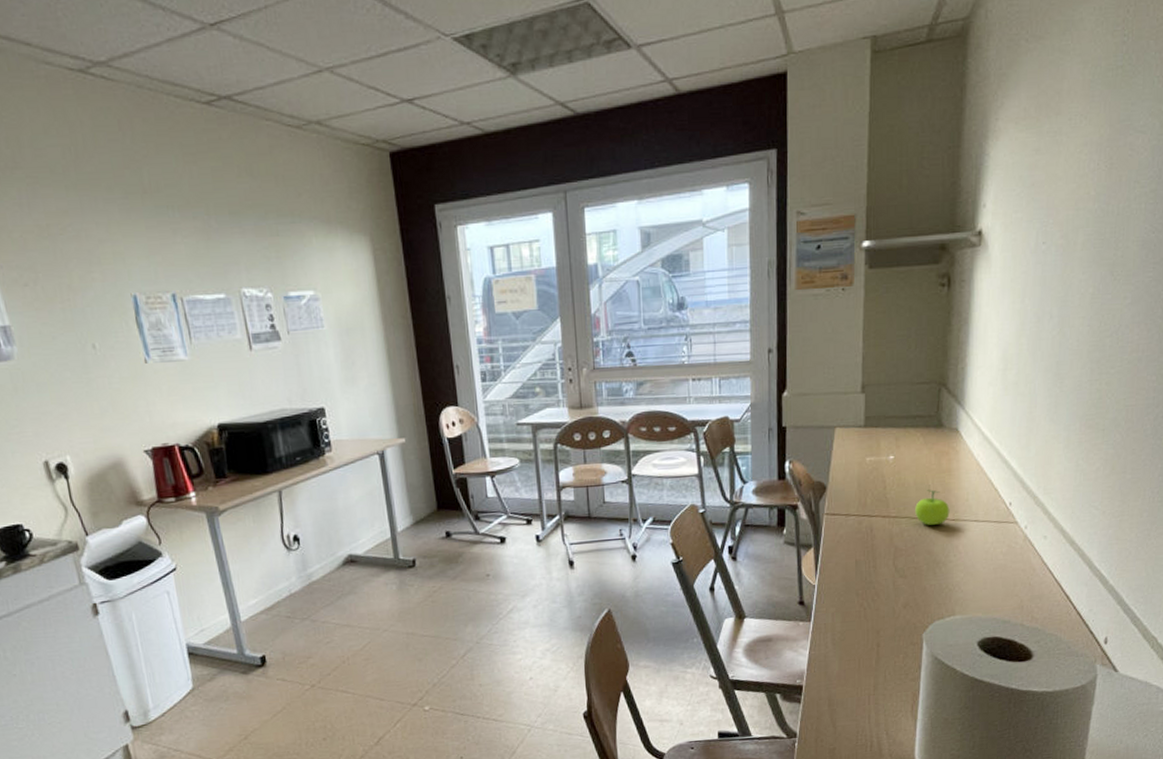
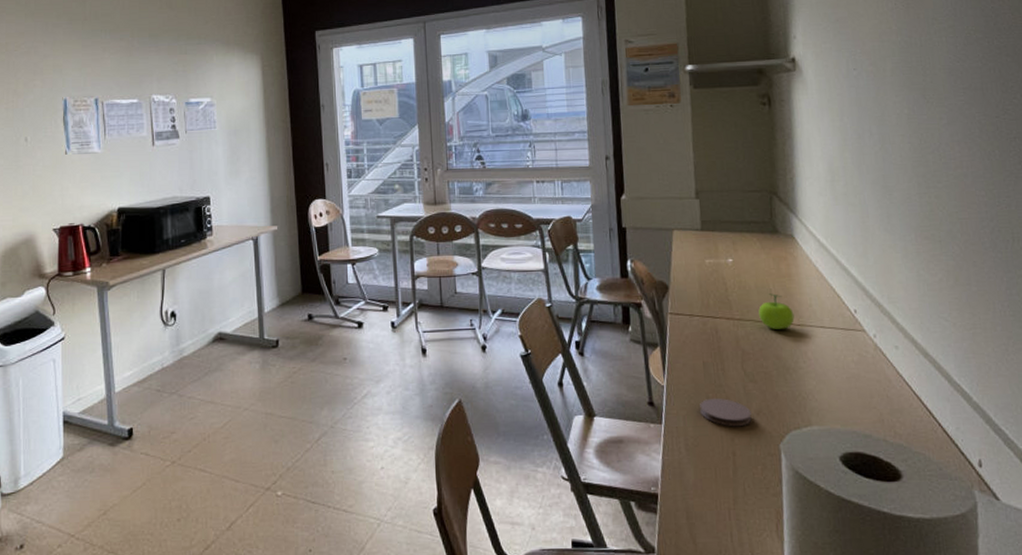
coaster: none [849,594,898,621] -> present [700,398,752,427]

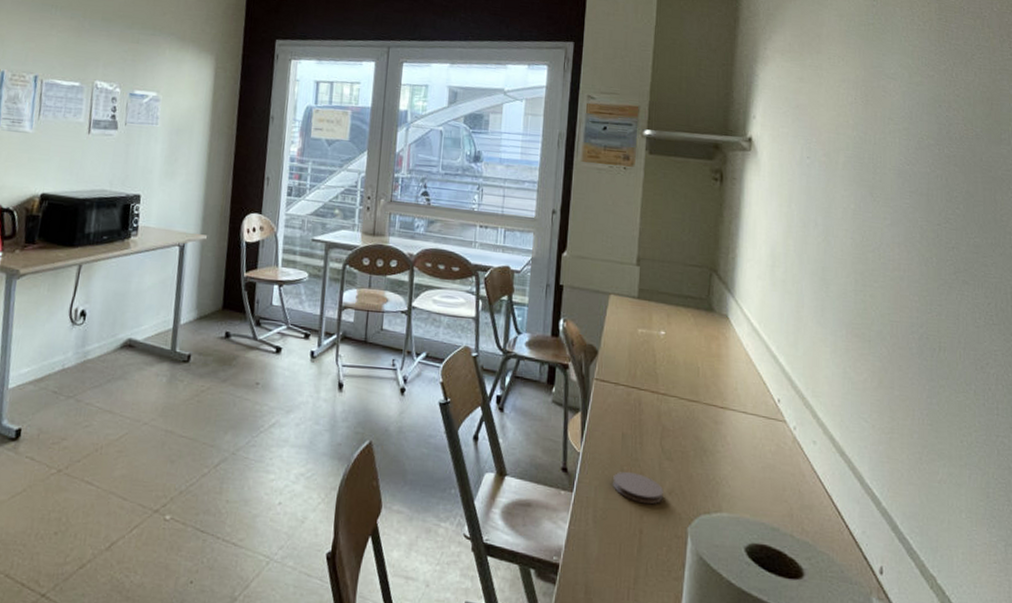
fruit: present [758,293,795,331] -> none [684,372,719,410]

